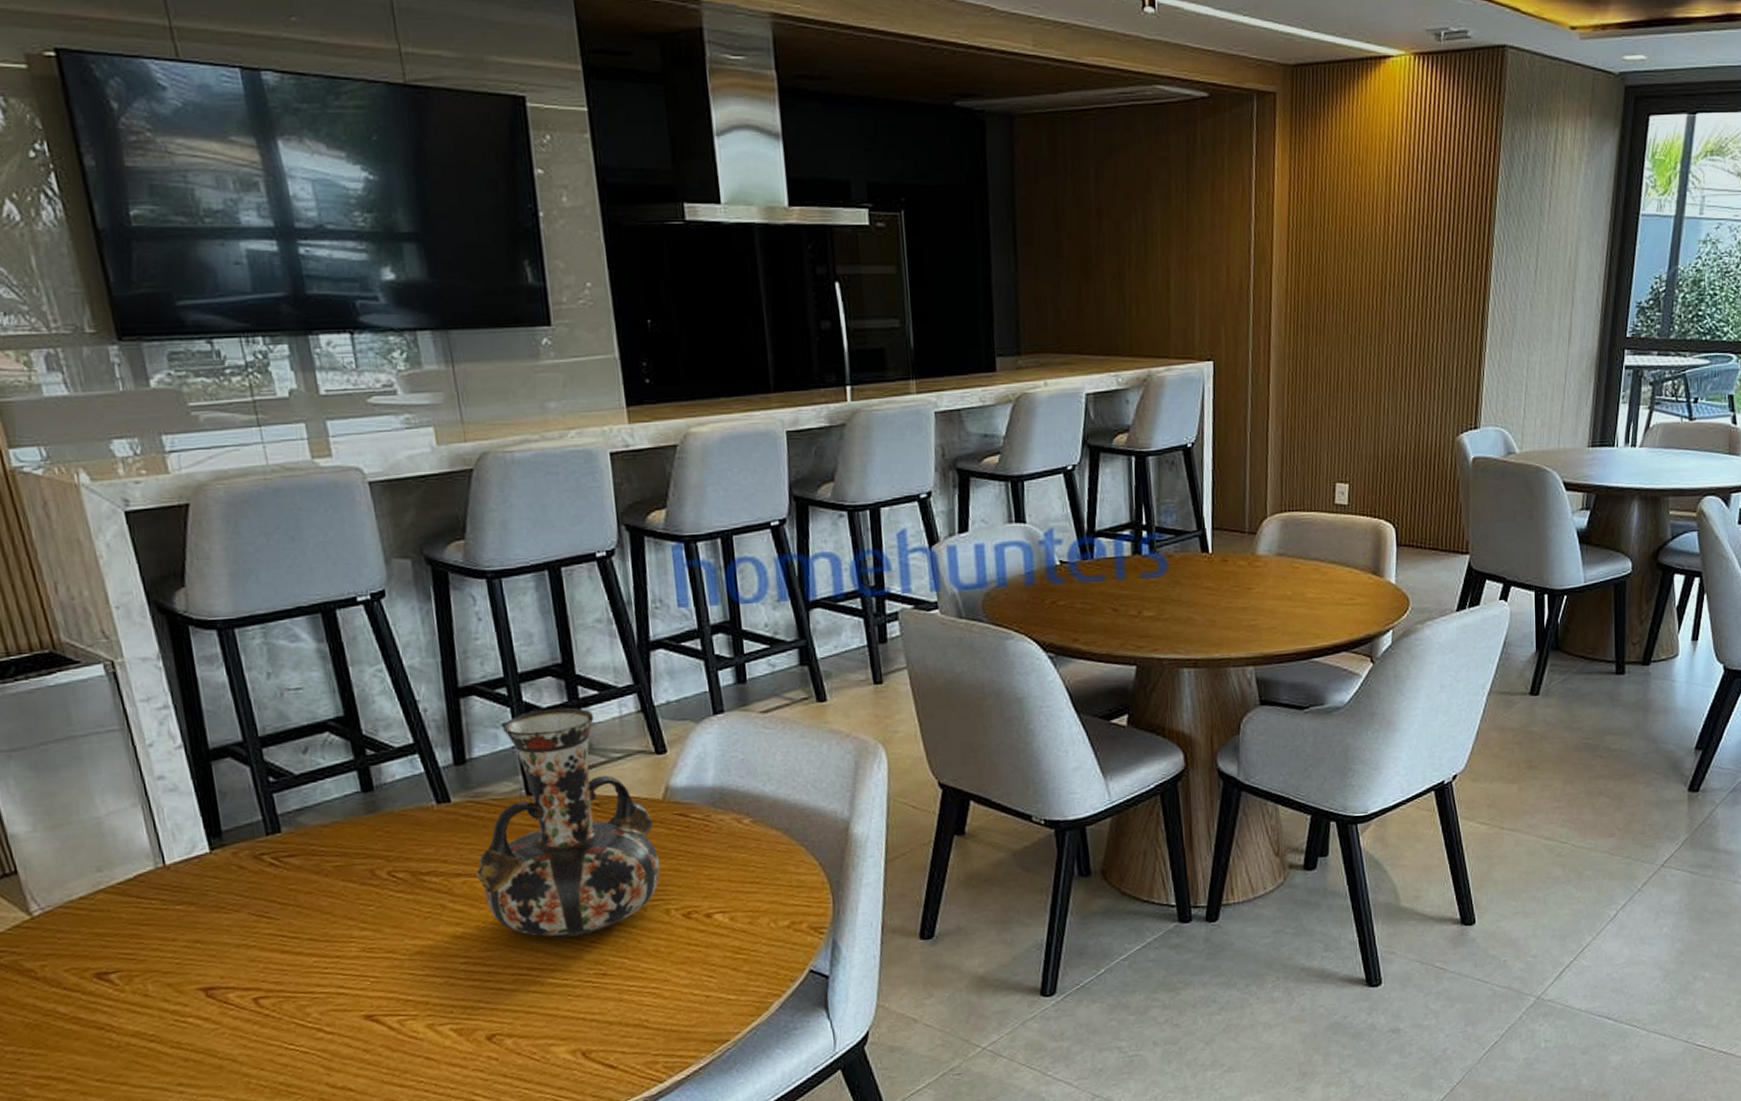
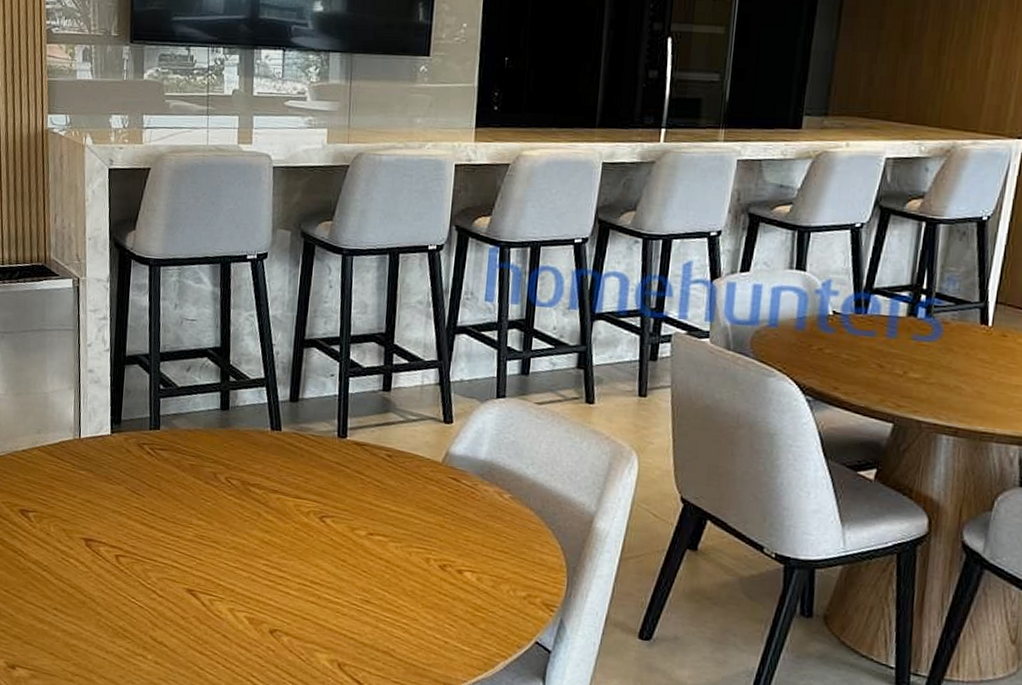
decorative vase: present [476,707,661,938] -> none [288,368,431,565]

